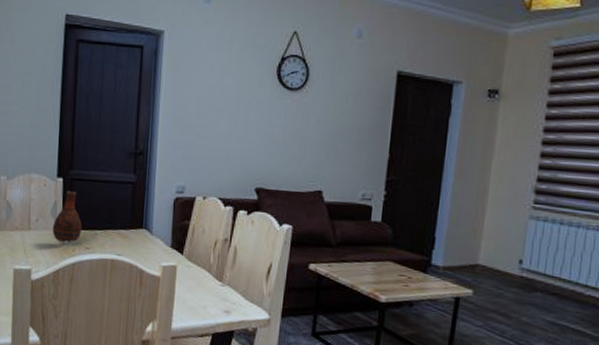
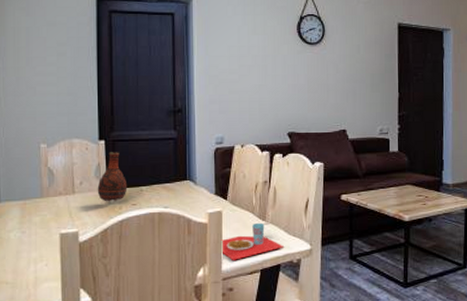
place setting: none [171,282,240,320] -> present [220,222,284,260]

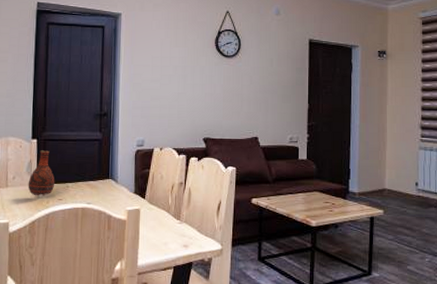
place setting: present [220,222,284,260] -> none [137,221,196,256]

